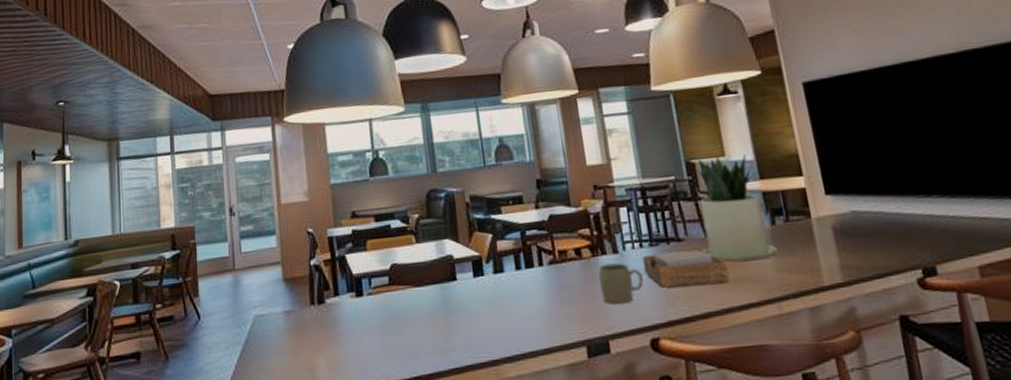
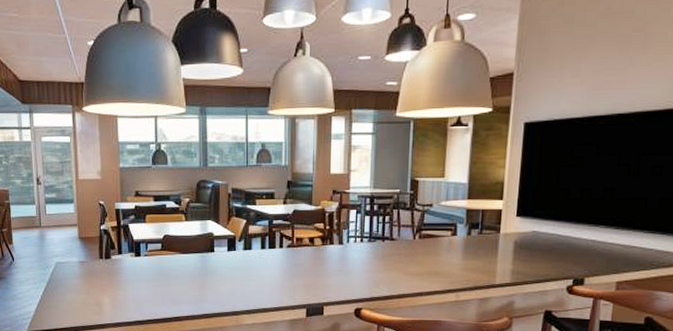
mug: present [598,263,644,304] -> none [324,251,358,281]
napkin holder: present [643,250,729,288] -> none [361,248,425,275]
planter: present [696,154,777,262] -> none [408,178,467,260]

